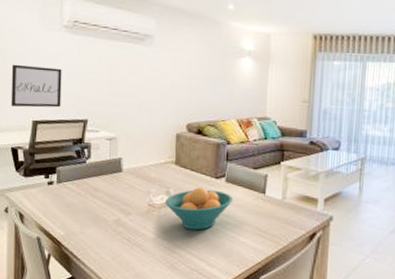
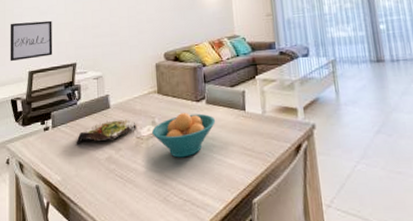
salad plate: none [82,184,149,204] -> present [76,119,136,145]

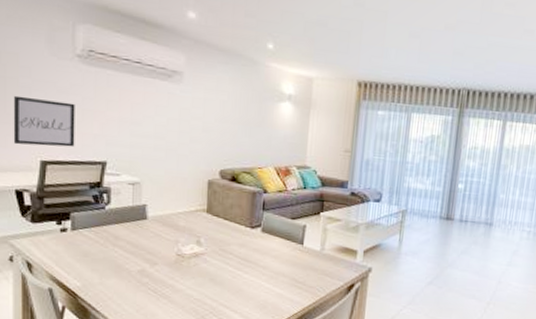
salad plate: present [76,119,136,145] -> none [102,232,178,253]
fruit bowl: present [152,113,216,158] -> none [196,237,270,281]

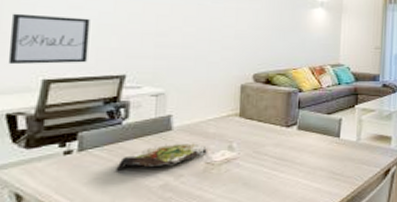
salad plate: none [102,232,178,253] -> present [115,143,207,171]

